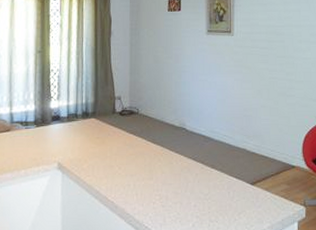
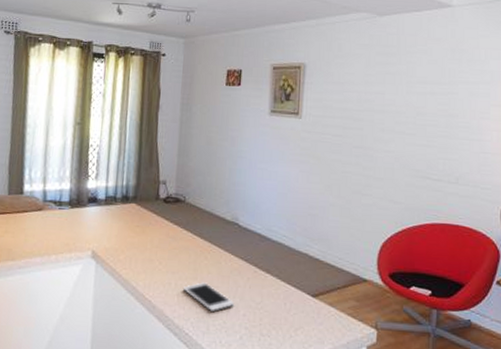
cell phone: none [140,180,187,206] -> present [182,281,235,313]

